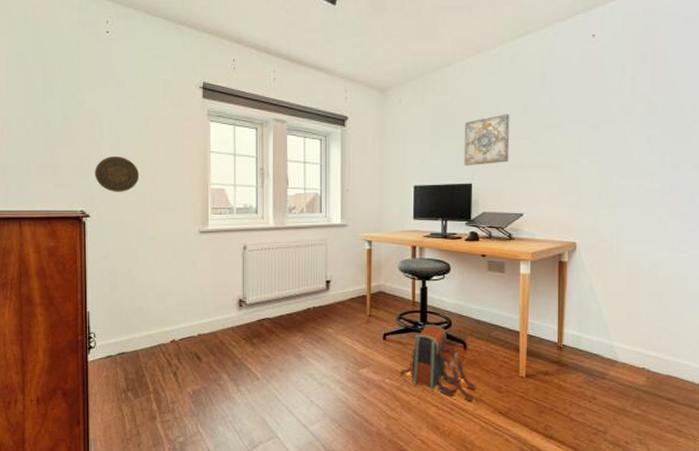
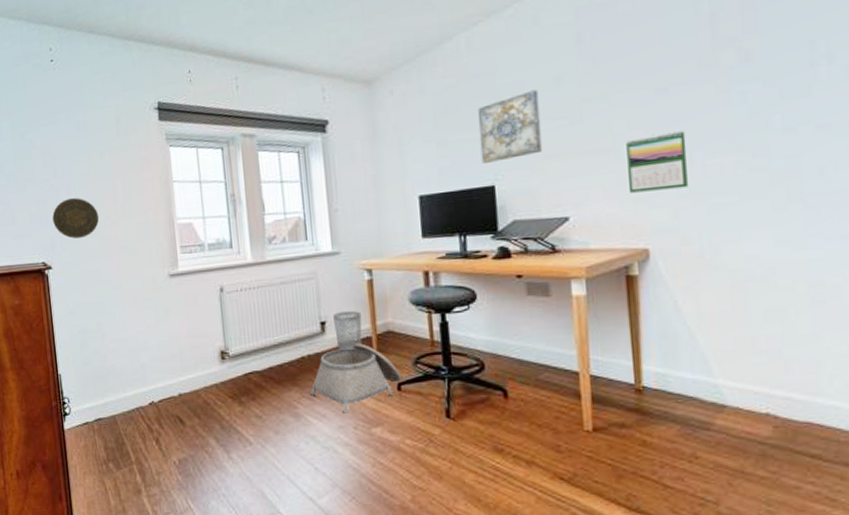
basket: none [312,300,387,357] -> present [310,343,402,414]
wastebasket: none [337,272,360,305] -> present [333,310,362,350]
backpack: present [400,325,476,401] -> none [423,369,526,465]
calendar: none [567,158,608,200] -> present [626,131,690,193]

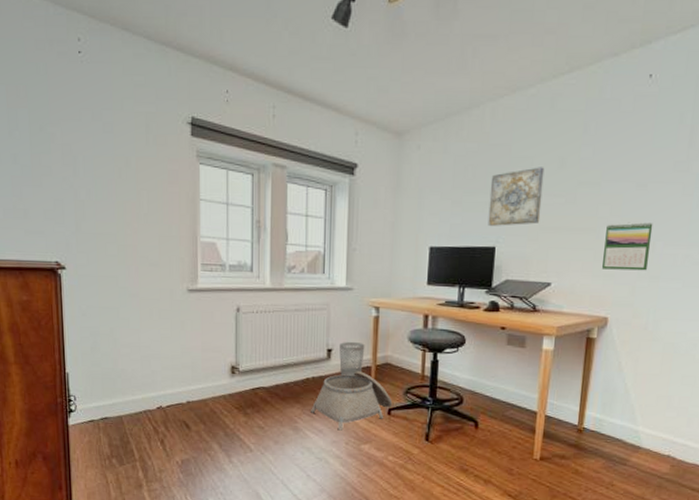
decorative plate: present [52,198,99,239] -> none [69,201,120,242]

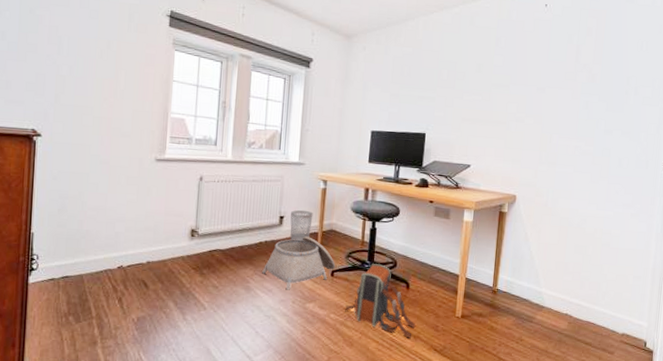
backpack: none [405,400,486,483] -> present [345,264,415,339]
wall art: present [487,167,545,226] -> none [419,70,466,116]
calendar: present [602,222,653,271] -> none [511,118,550,158]

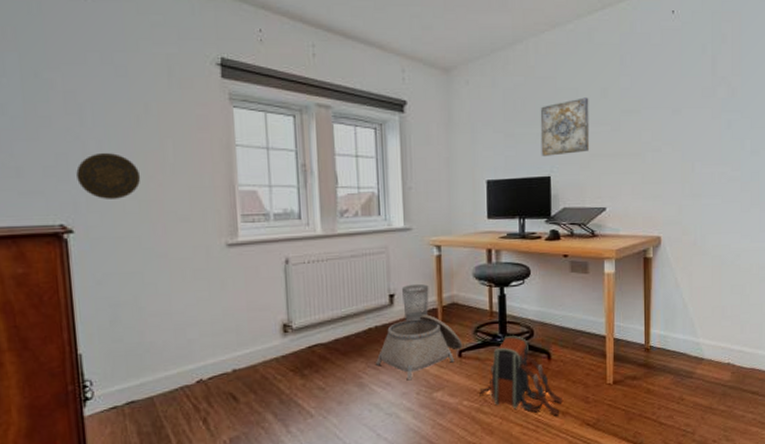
decorative plate: none [49,76,98,114] -> present [76,153,141,199]
wall art: none [419,70,466,116] -> present [540,97,590,156]

